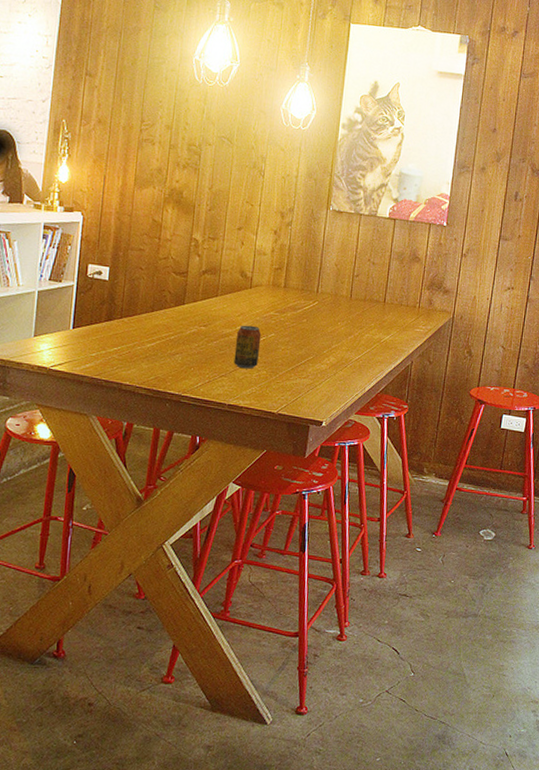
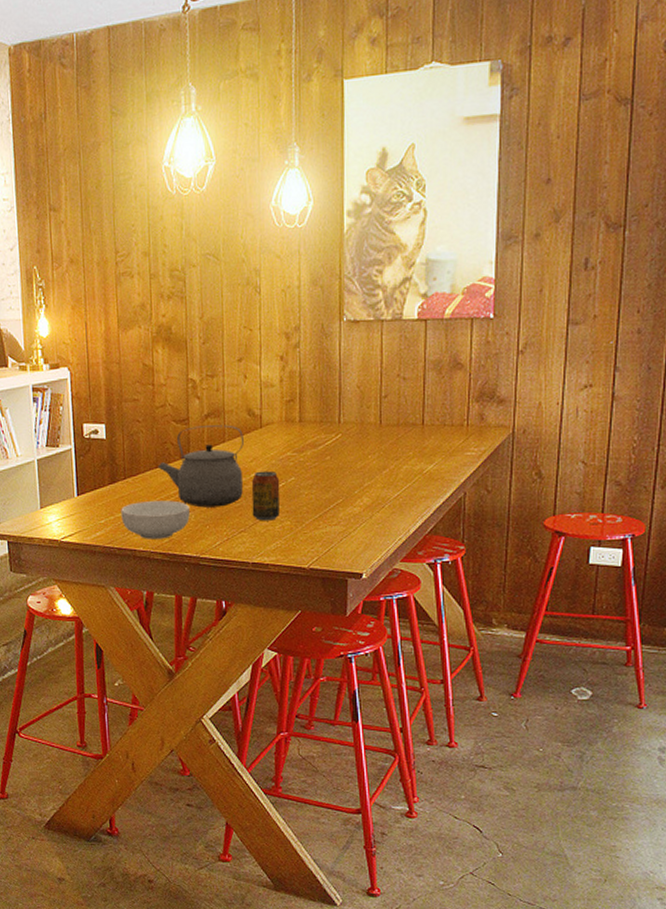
cereal bowl: none [112,340,178,376] -> present [121,500,190,539]
tea kettle: none [153,279,235,353] -> present [158,425,244,508]

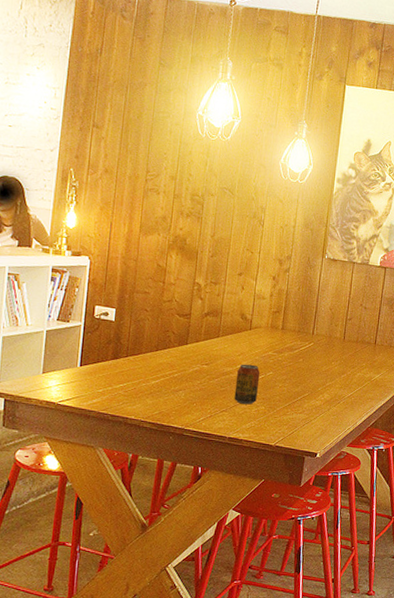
cereal bowl: present [121,500,190,539] -> none [118,377,181,411]
tea kettle: present [158,425,244,508] -> none [158,321,235,389]

